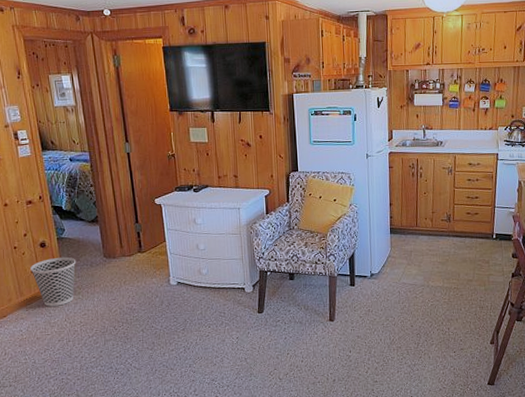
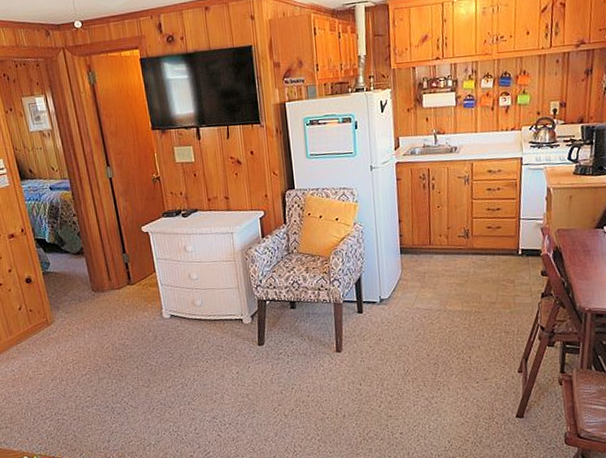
wastebasket: present [30,256,76,307] -> none [17,292,64,345]

